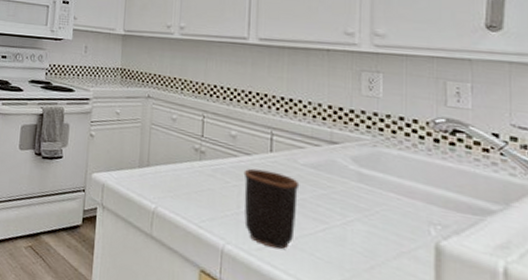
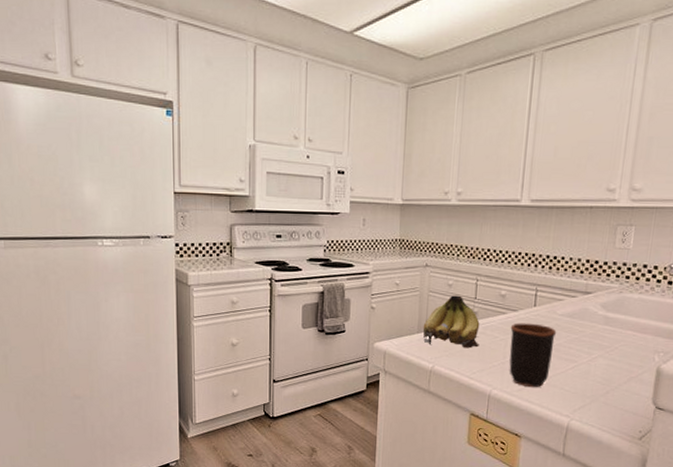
fruit: none [144,130,208,192] -> present [422,295,480,349]

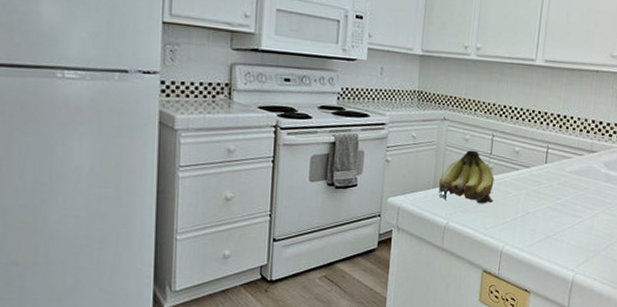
mug: present [509,323,557,388] -> none [520,179,565,243]

